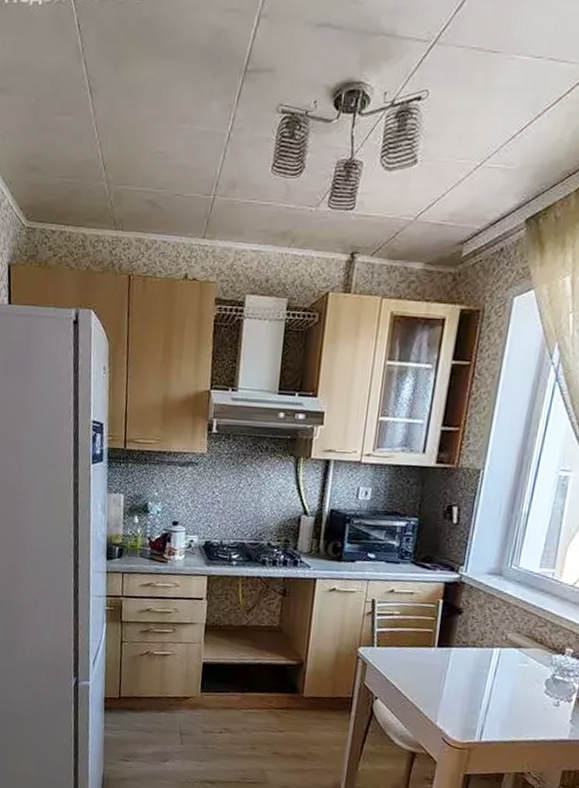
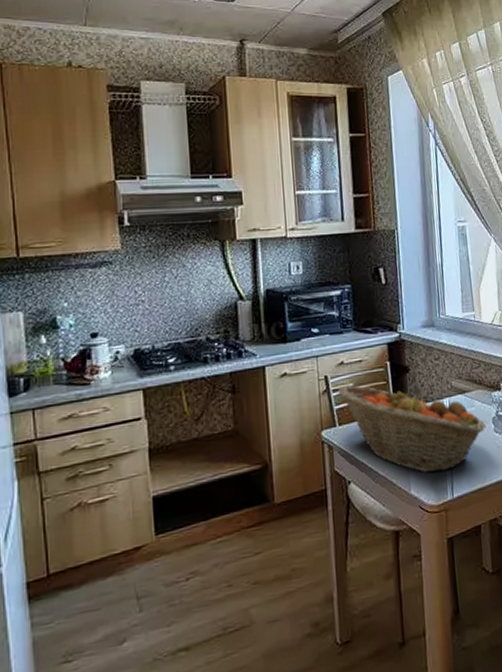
fruit basket: none [381,612,537,715] -> present [337,384,486,473]

